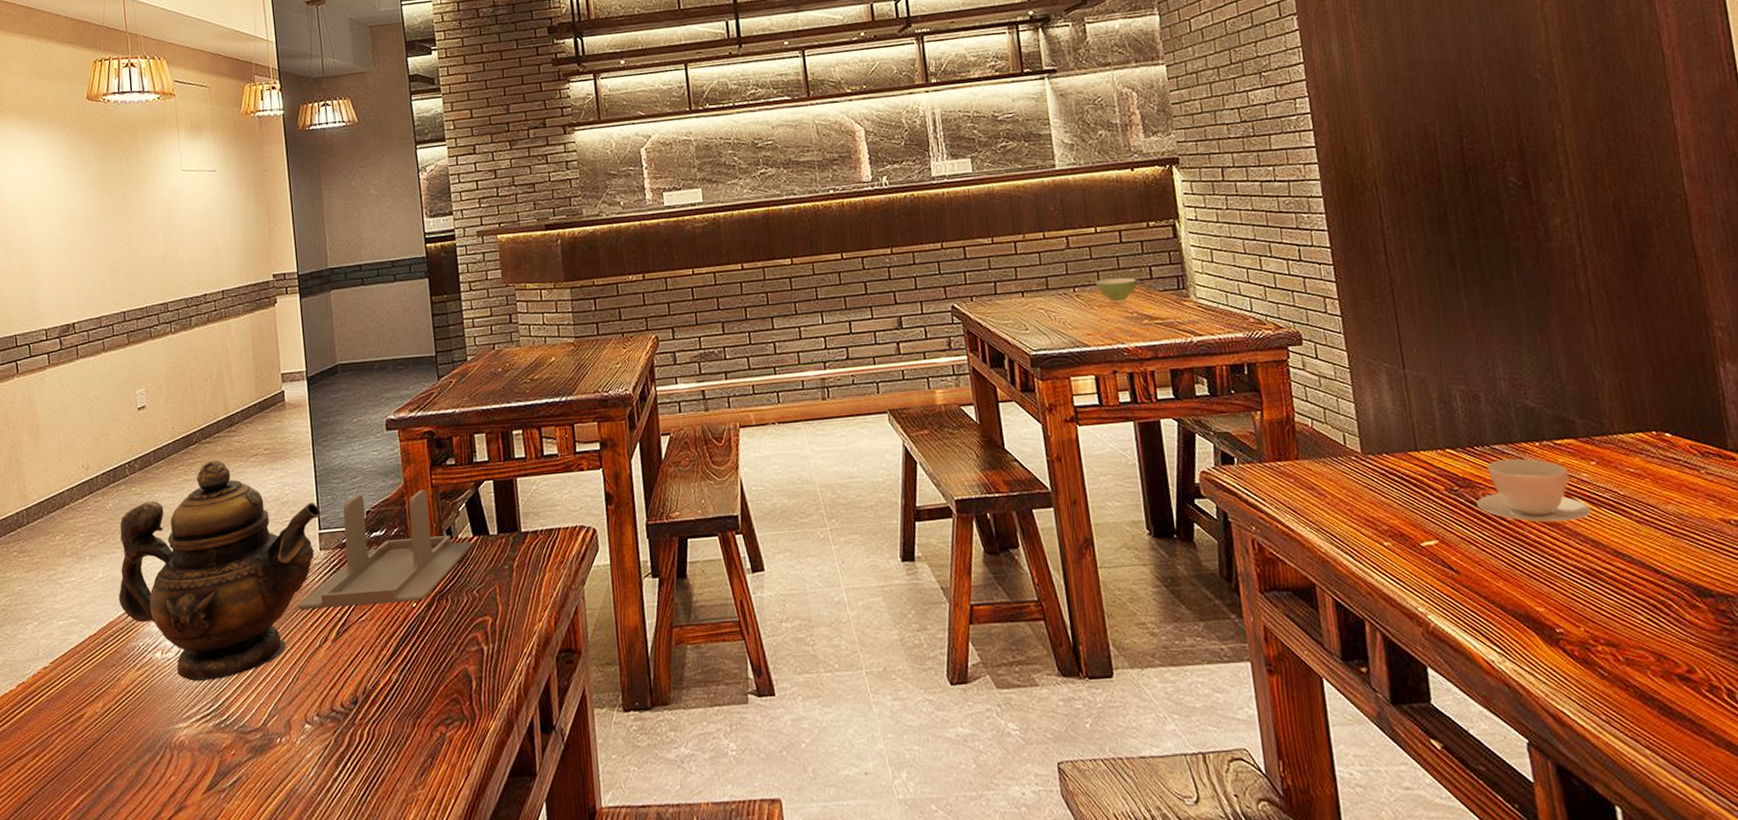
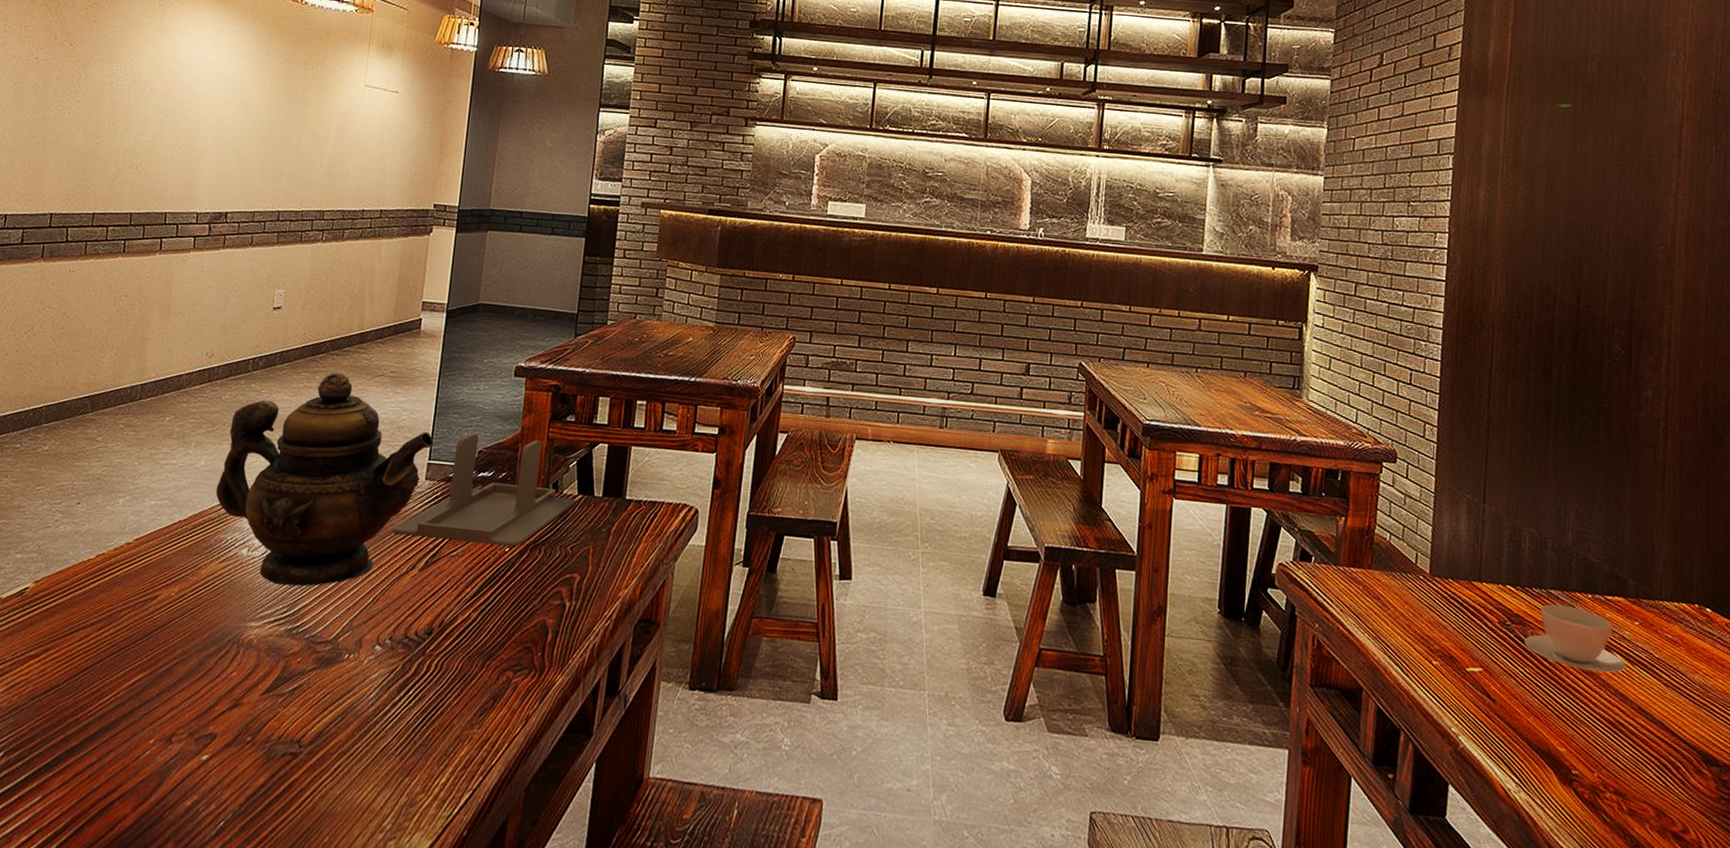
bowl: present [1095,277,1137,303] -> none [1217,365,1257,391]

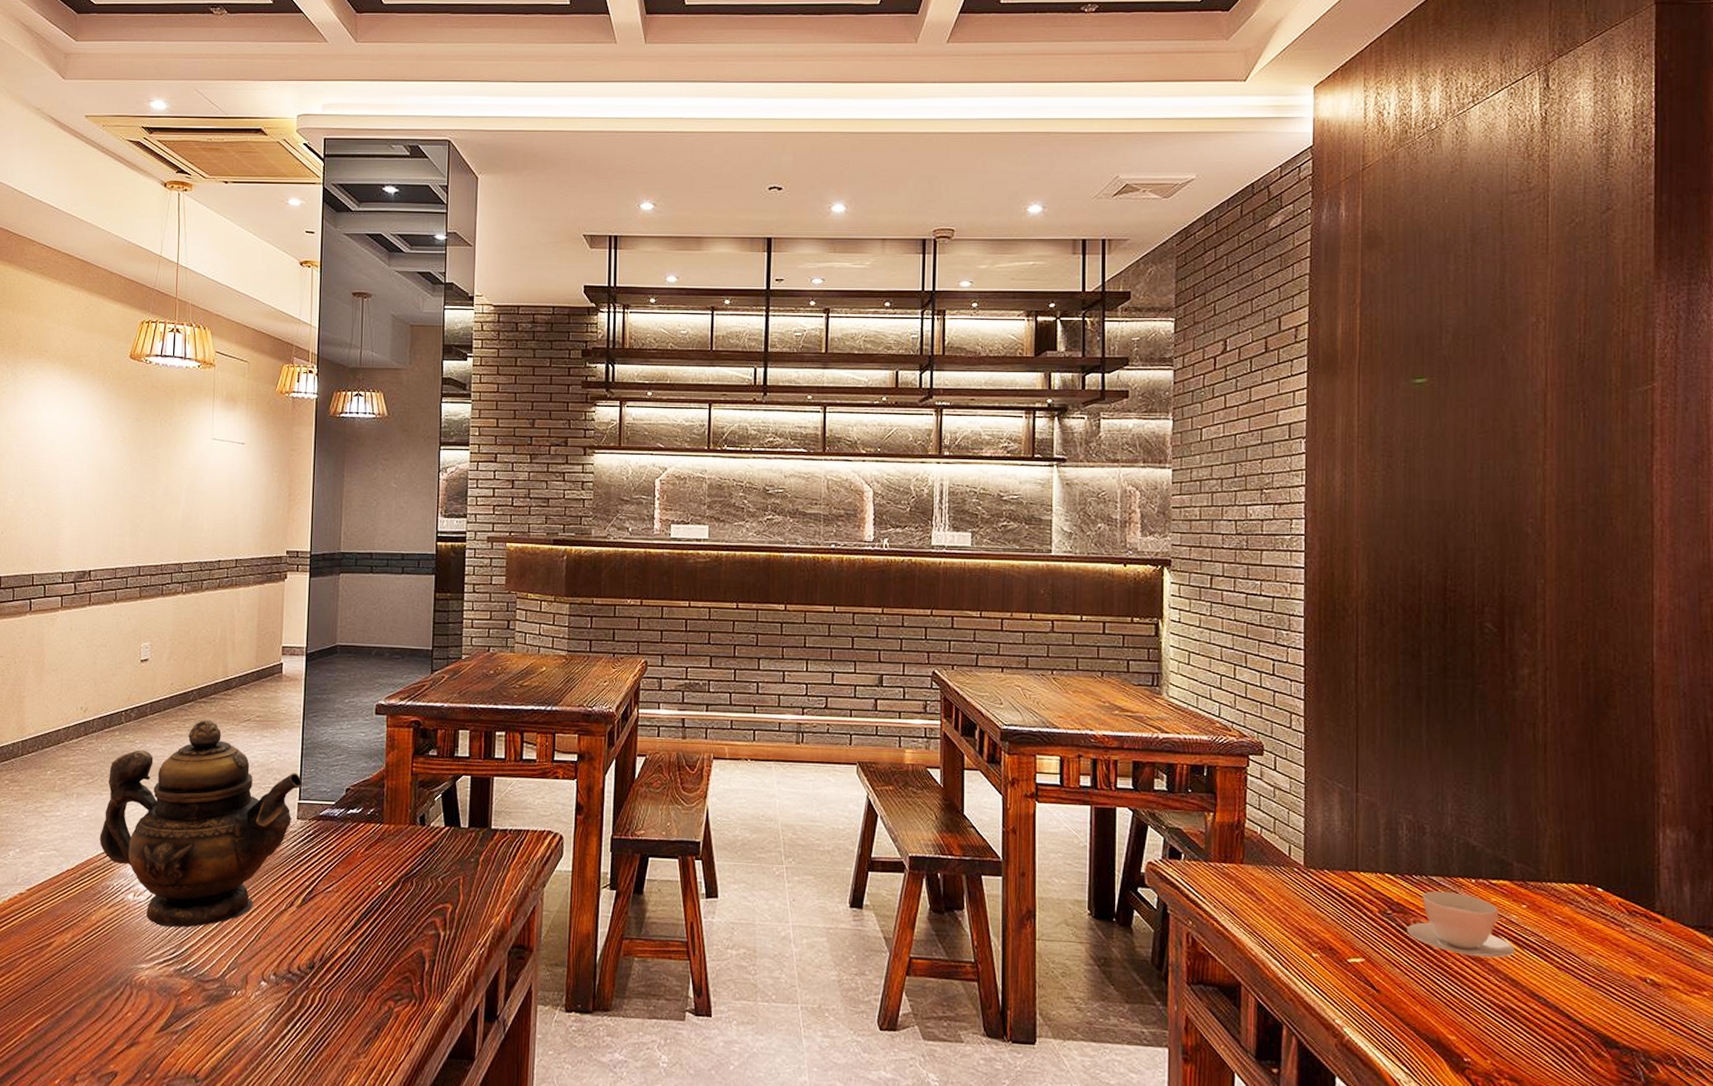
napkin holder: present [391,433,577,547] -> none [268,772,444,880]

